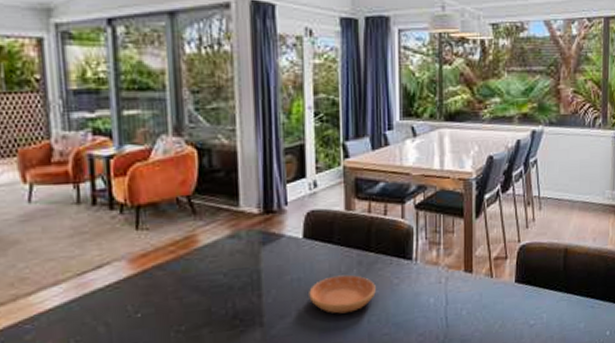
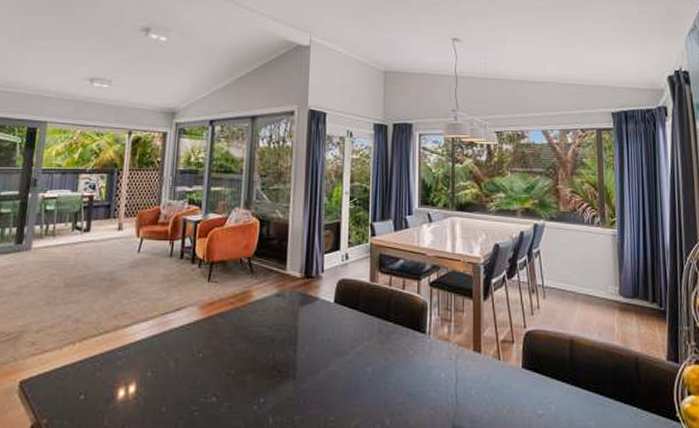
saucer: present [309,274,376,314] -> none [335,340,393,377]

